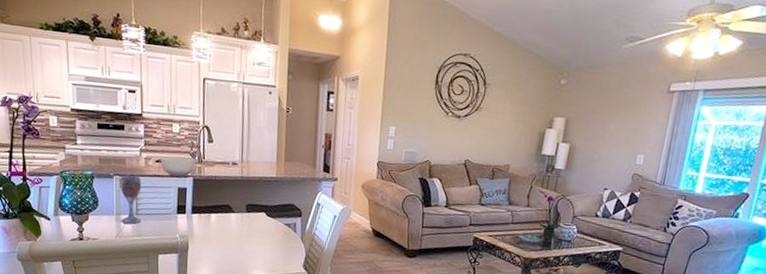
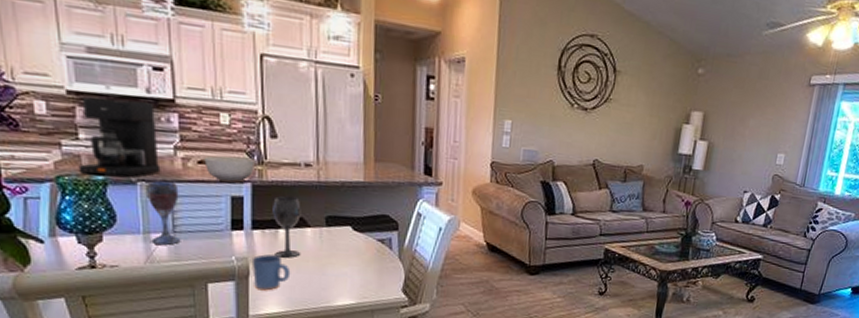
coffee maker: none [75,113,130,172] -> present [78,97,161,177]
mug: none [190,233,219,262] -> present [251,254,291,291]
wine glass: none [207,187,228,237] -> present [272,195,301,258]

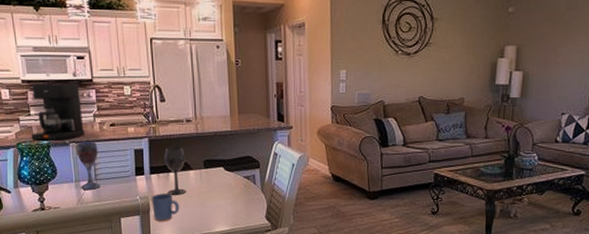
bowl: present [204,156,255,183] -> none [114,118,150,139]

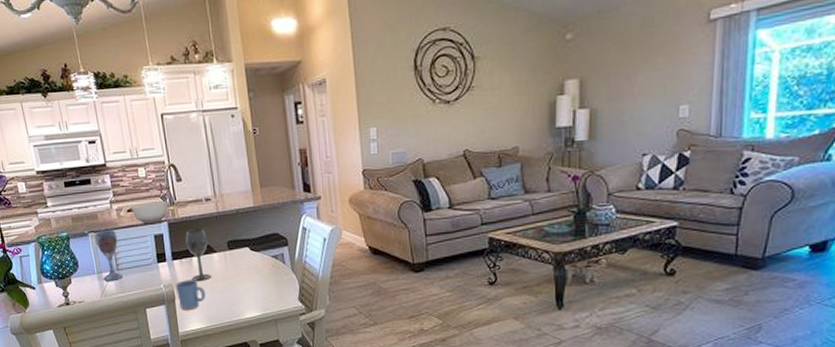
coffee maker: present [31,82,85,141] -> none [46,169,103,233]
bowl: none [114,118,150,139] -> present [131,201,168,224]

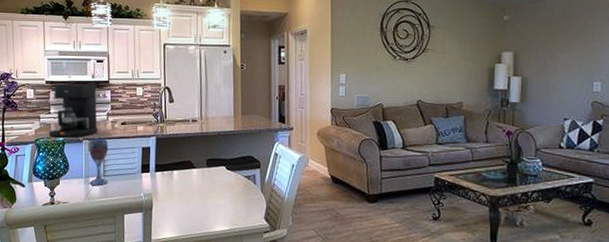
coffee maker: none [46,169,103,233] -> present [49,84,98,138]
bowl: present [131,201,168,224] -> none [125,118,158,137]
mug: present [175,280,206,311] -> none [154,191,182,220]
wine glass: present [185,228,211,281] -> none [169,145,189,193]

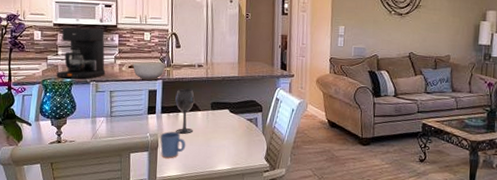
cup: present [88,139,109,186] -> none [96,81,116,126]
bowl: none [125,118,158,137] -> present [133,62,165,80]
mug: none [154,191,182,220] -> present [160,131,186,159]
wine glass: none [169,145,189,193] -> present [175,88,195,134]

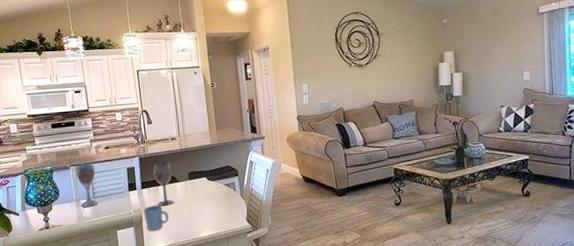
coffee maker: present [56,27,106,79] -> none [36,113,84,167]
cup: none [96,81,116,126] -> present [76,164,99,207]
bowl: present [133,62,165,80] -> none [108,140,140,159]

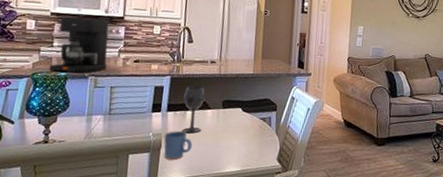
coffee maker: none [36,113,84,167] -> present [49,17,110,73]
cup: present [76,164,99,207] -> none [92,76,118,124]

